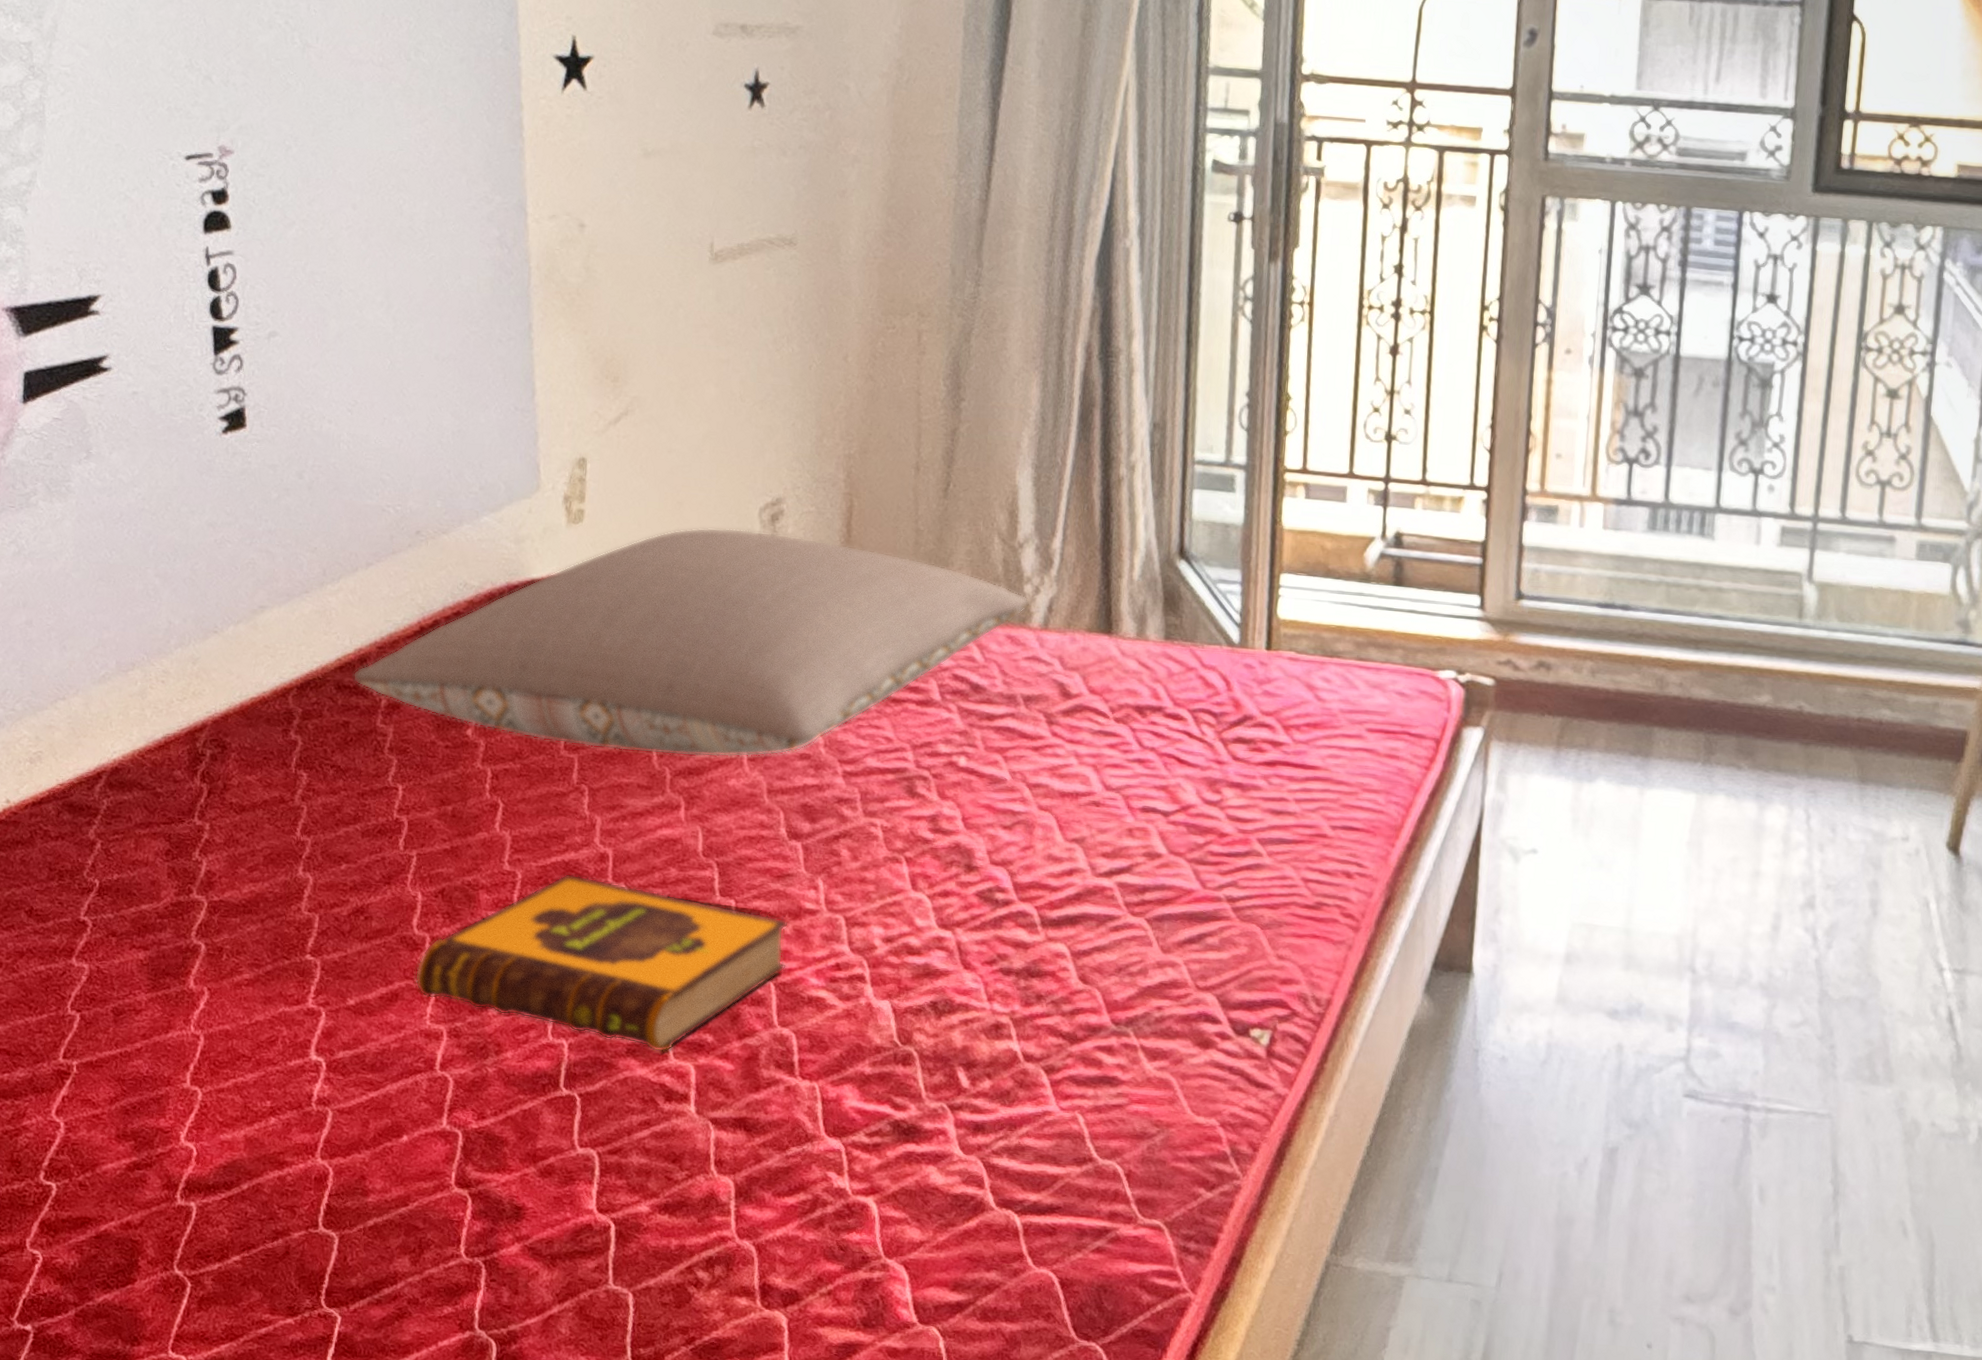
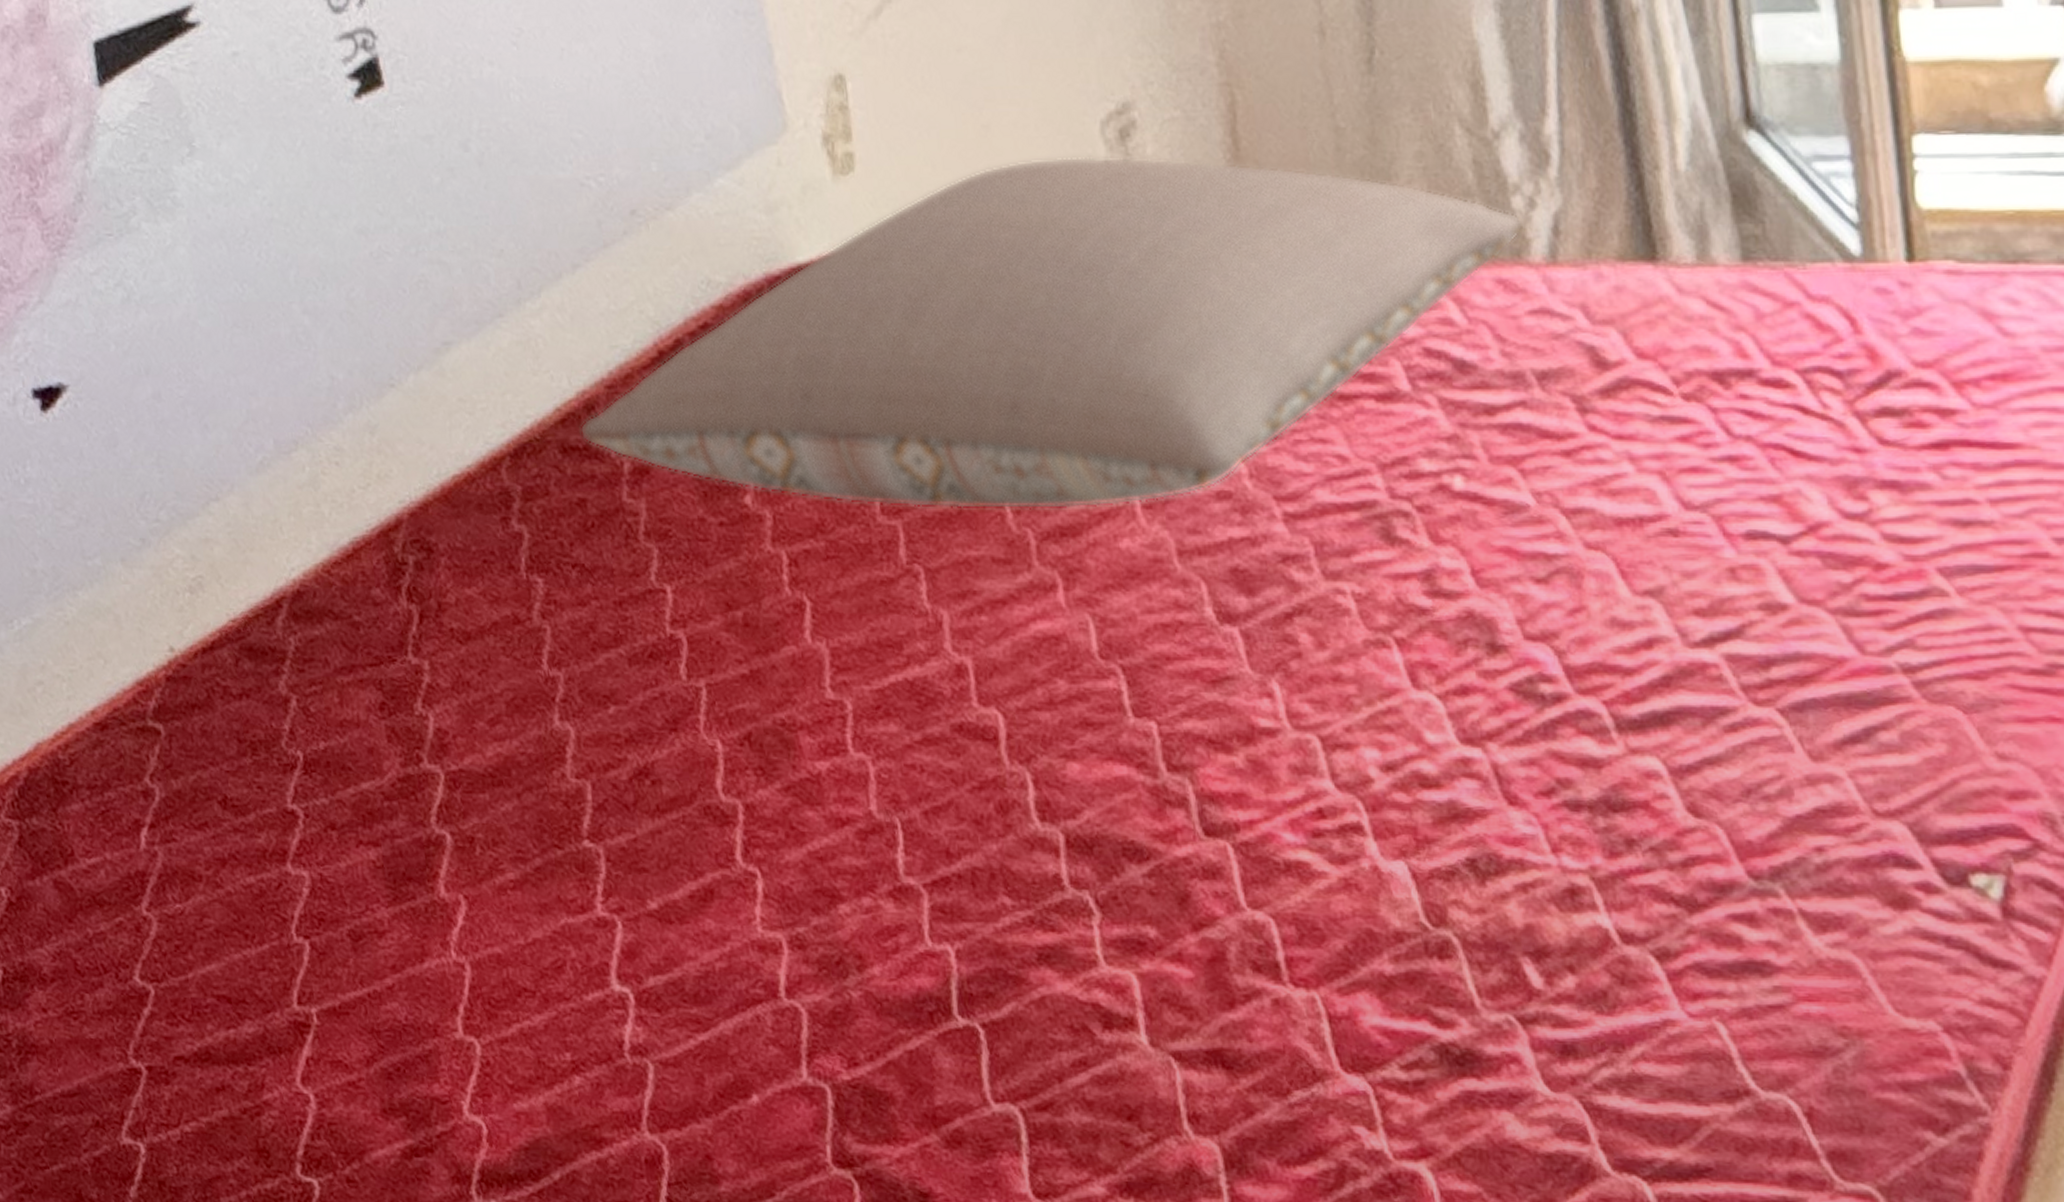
hardback book: present [414,873,789,1053] -> none [730,697,1246,957]

